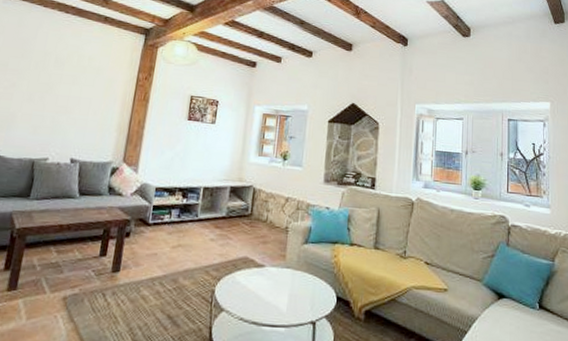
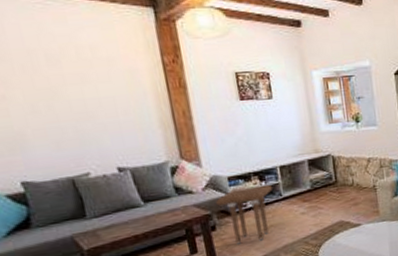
side table: none [138,200,192,259] -> present [216,184,273,245]

